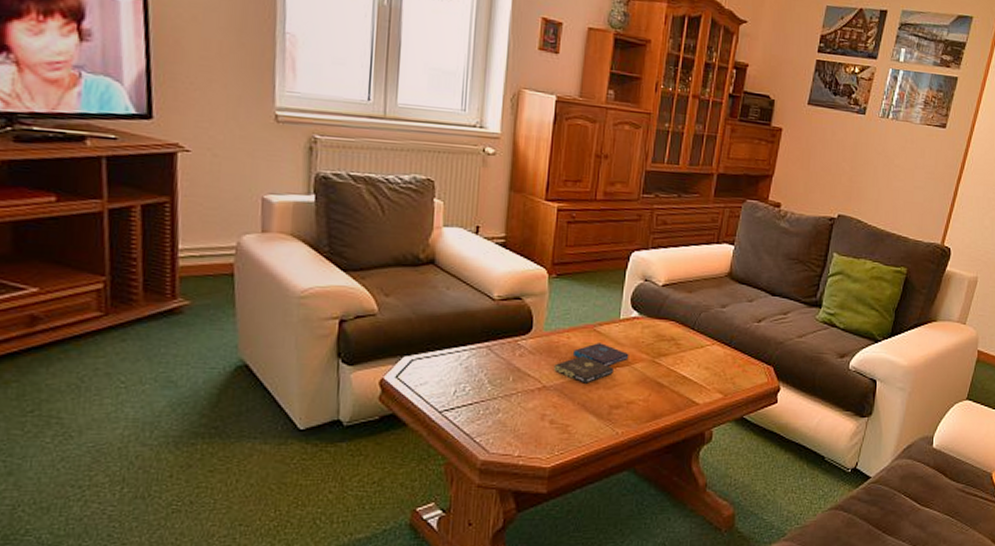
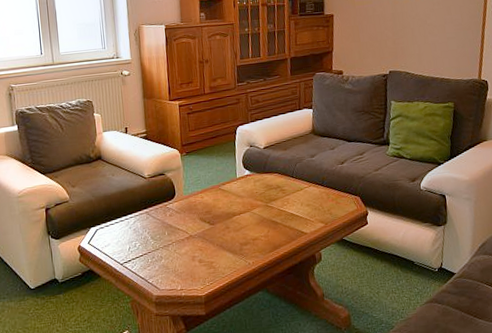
music album box set: present [554,343,629,384] -> none [195,197,248,230]

